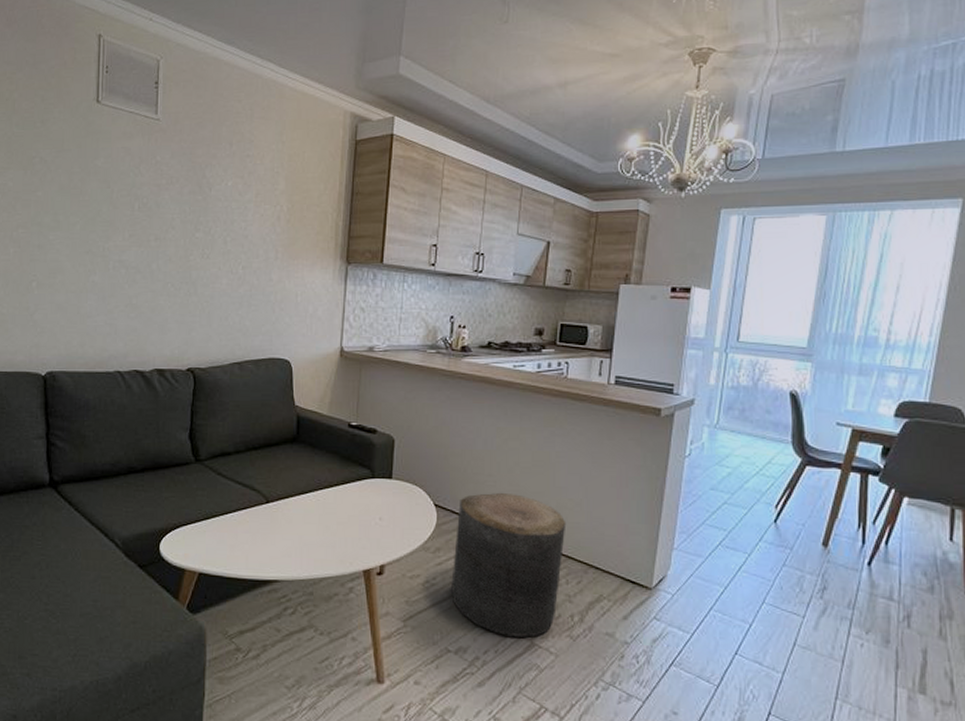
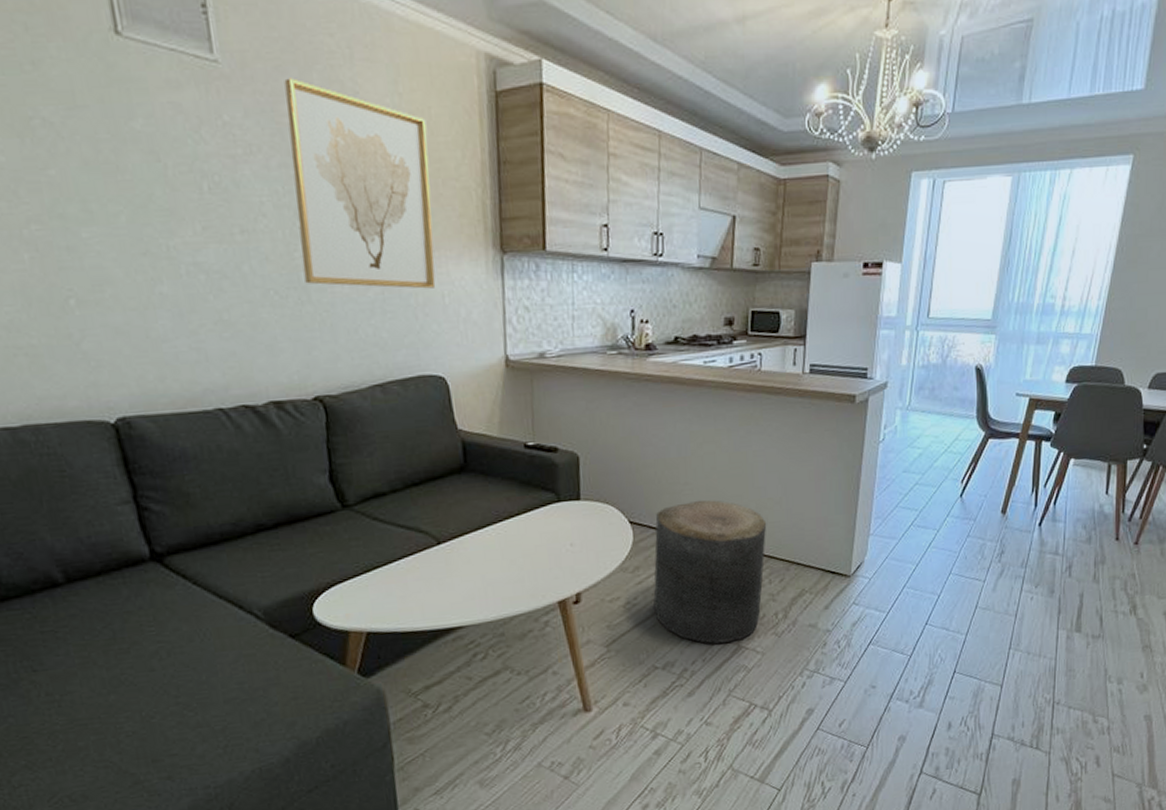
wall art: none [194,131,300,289] -> present [284,78,436,289]

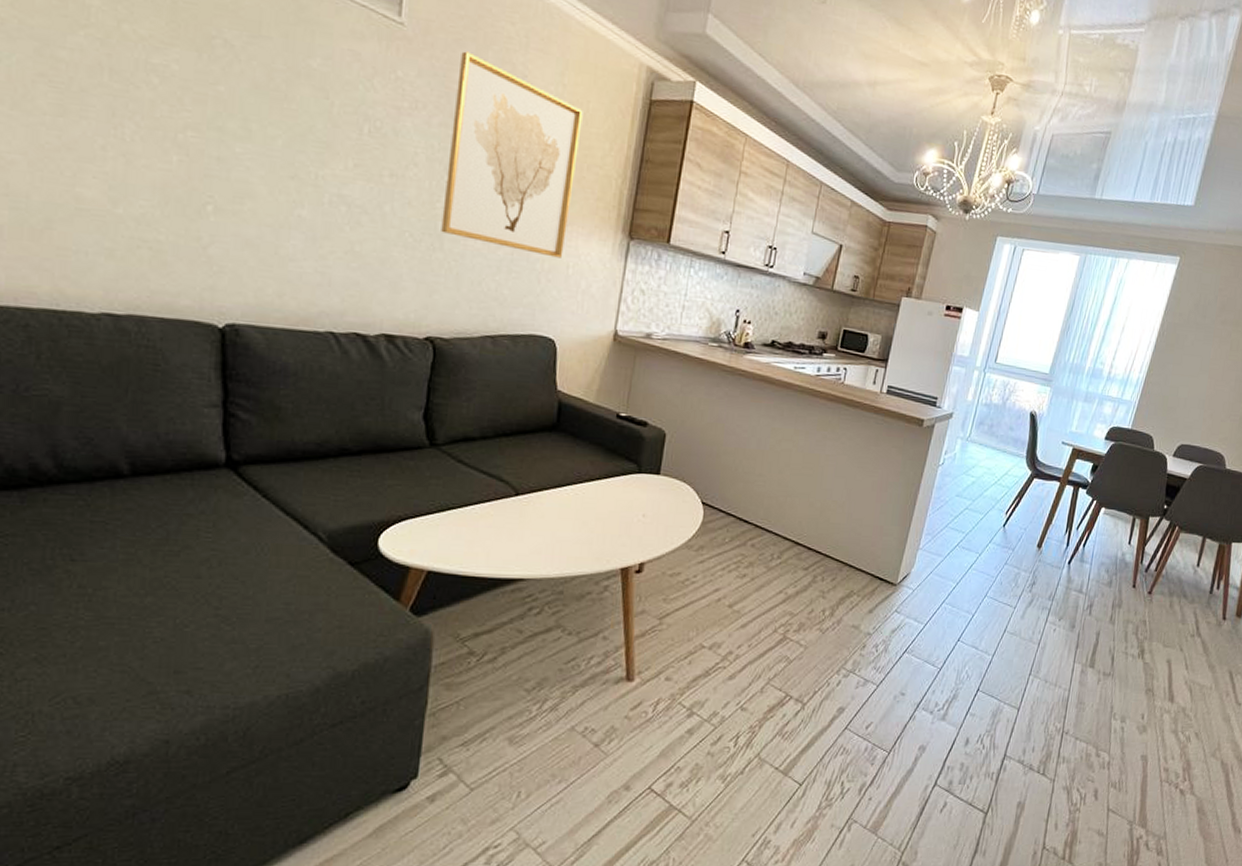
stool: present [653,500,767,644] -> none [711,492,828,632]

